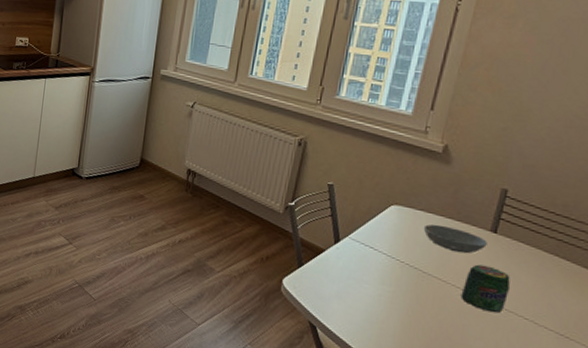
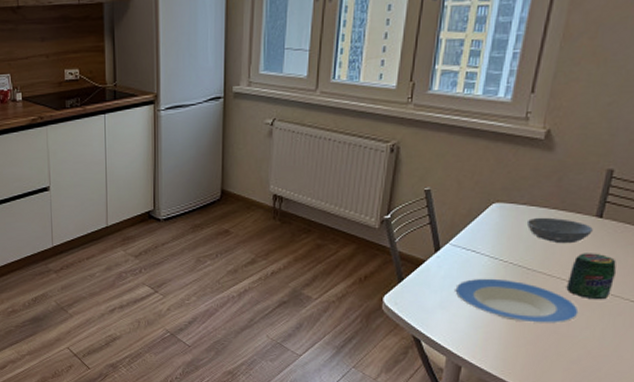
plate: none [352,274,473,331] -> present [455,278,579,324]

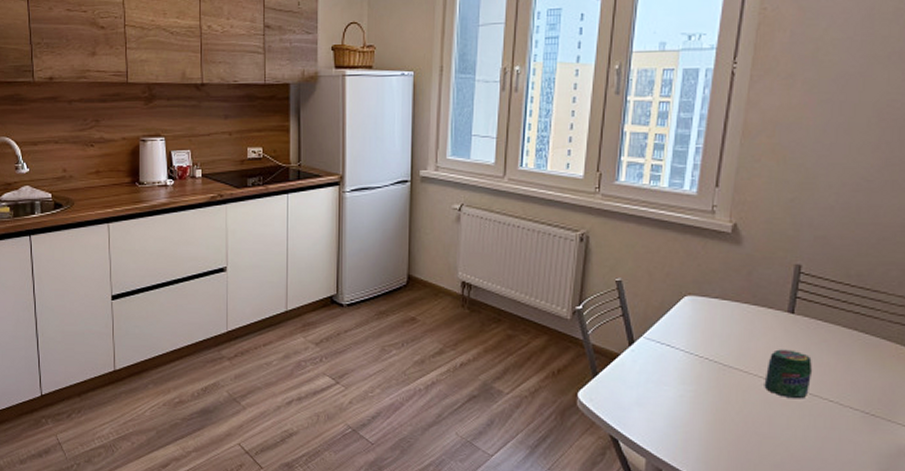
plate: present [455,278,579,324] -> none [651,374,778,424]
bowl: present [526,217,593,244] -> none [719,311,786,340]

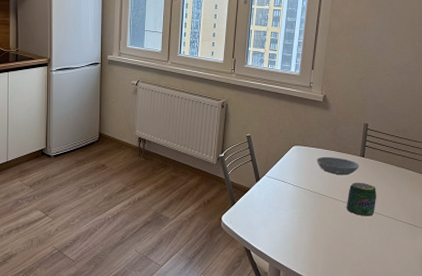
bowl: none [719,311,786,340] -> present [316,156,359,176]

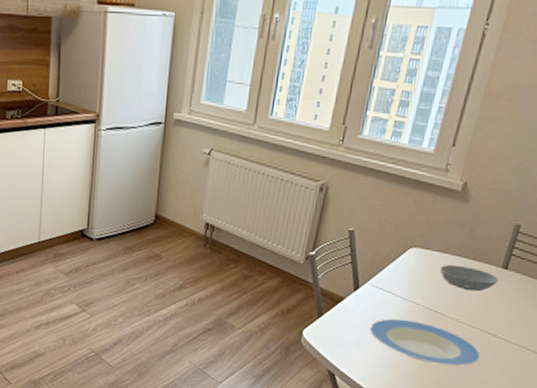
plate: none [272,201,356,235] -> present [370,318,481,366]
jar: present [346,182,376,217] -> none [471,301,517,347]

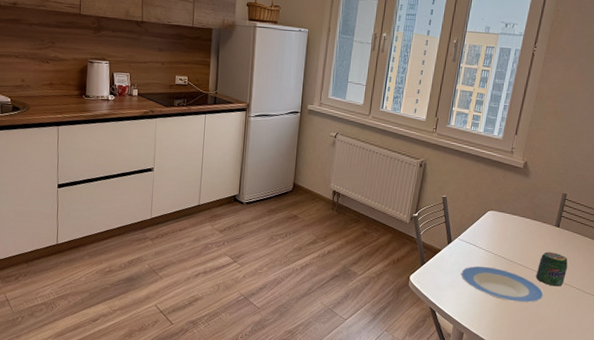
bowl: present [439,264,498,292] -> none [510,223,553,245]
jar: none [471,301,517,347] -> present [535,252,568,287]

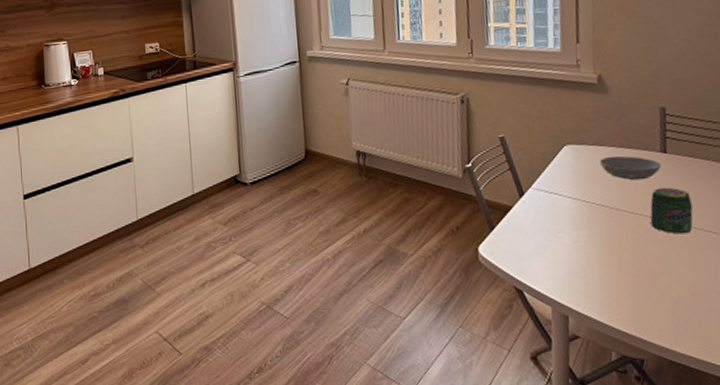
plate: present [461,266,544,303] -> none [546,219,669,263]
bowl: none [510,223,553,245] -> present [599,155,661,181]

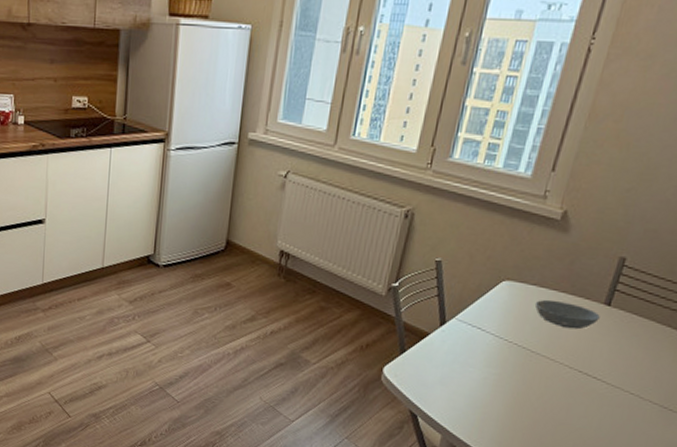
jar: present [650,187,693,234] -> none [568,340,620,390]

